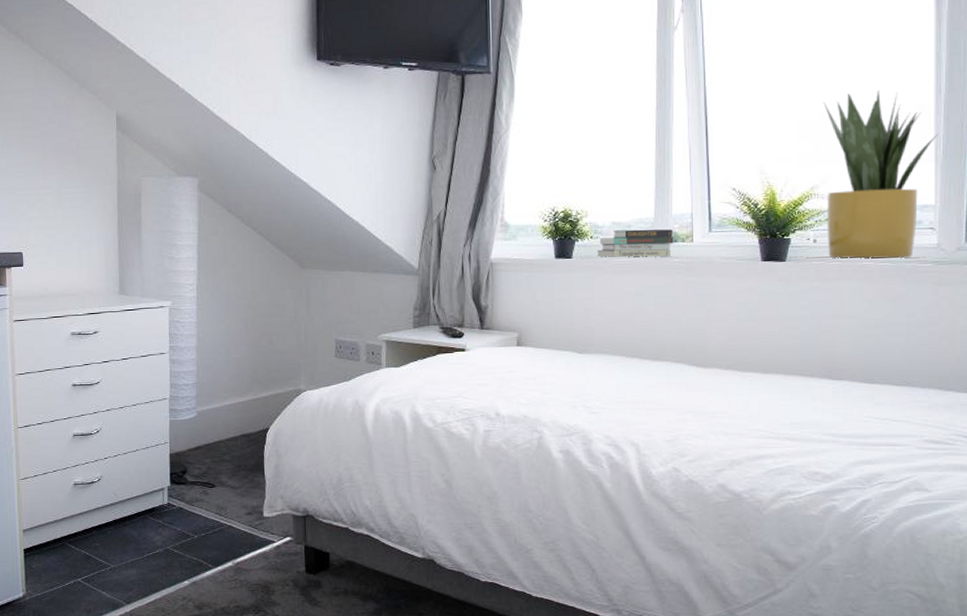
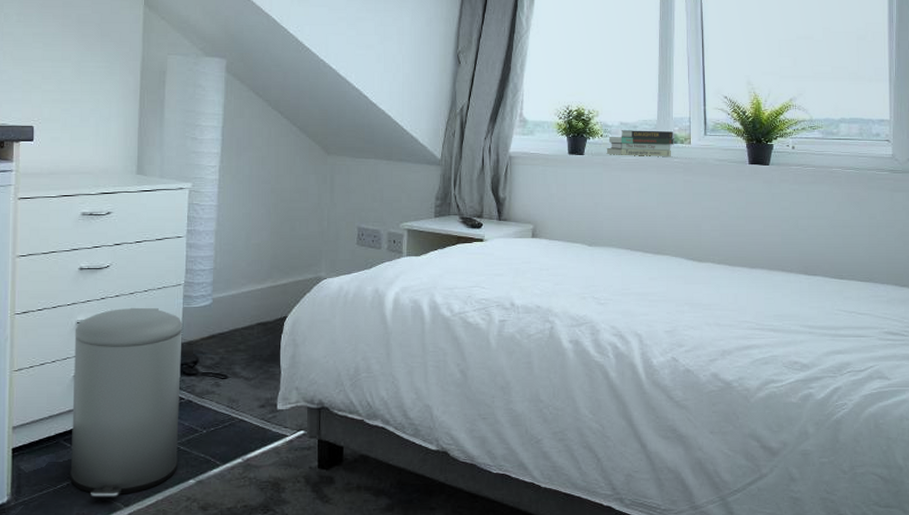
pedal bin: none [72,420,173,596] -> present [70,307,183,498]
planter: present [823,89,938,259] -> none [799,16,891,166]

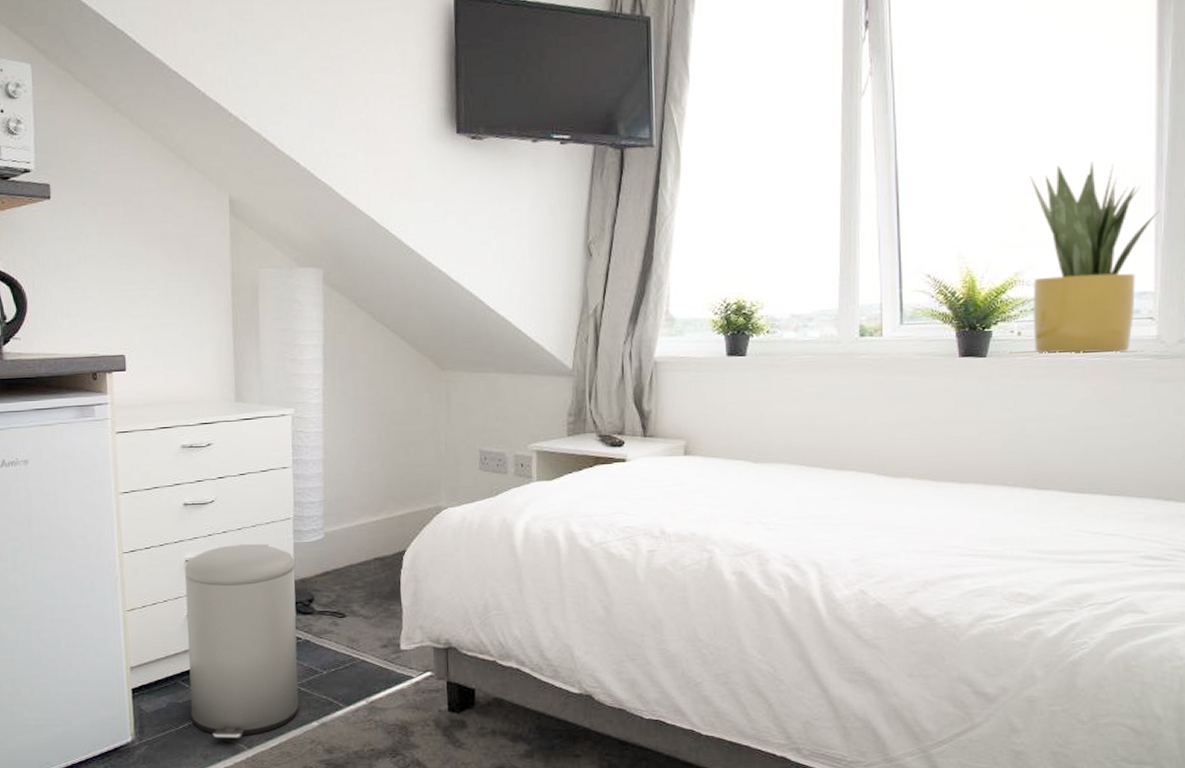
books: present [606,130,674,156] -> none [774,322,861,355]
planter: none [799,16,891,166] -> present [1029,161,1159,353]

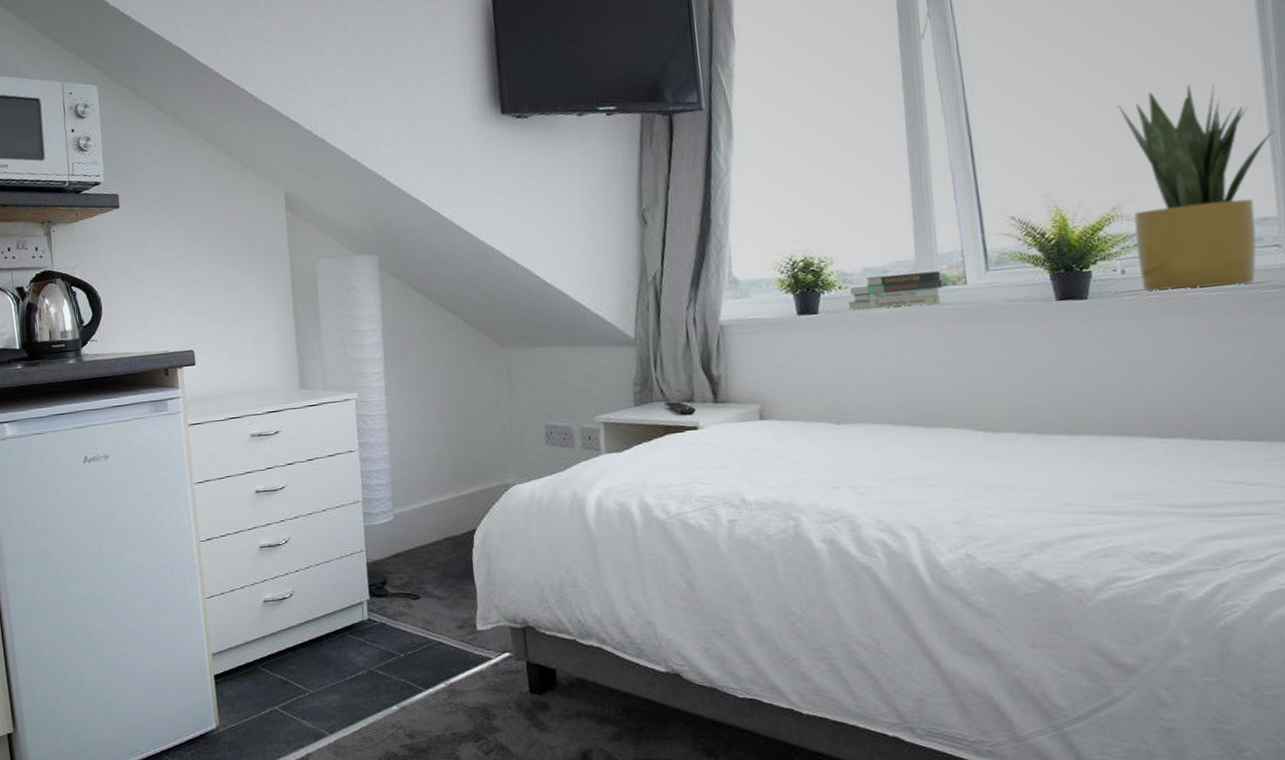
pedal bin: present [184,543,299,740] -> none [258,528,379,725]
books: none [774,322,861,355] -> present [847,271,943,310]

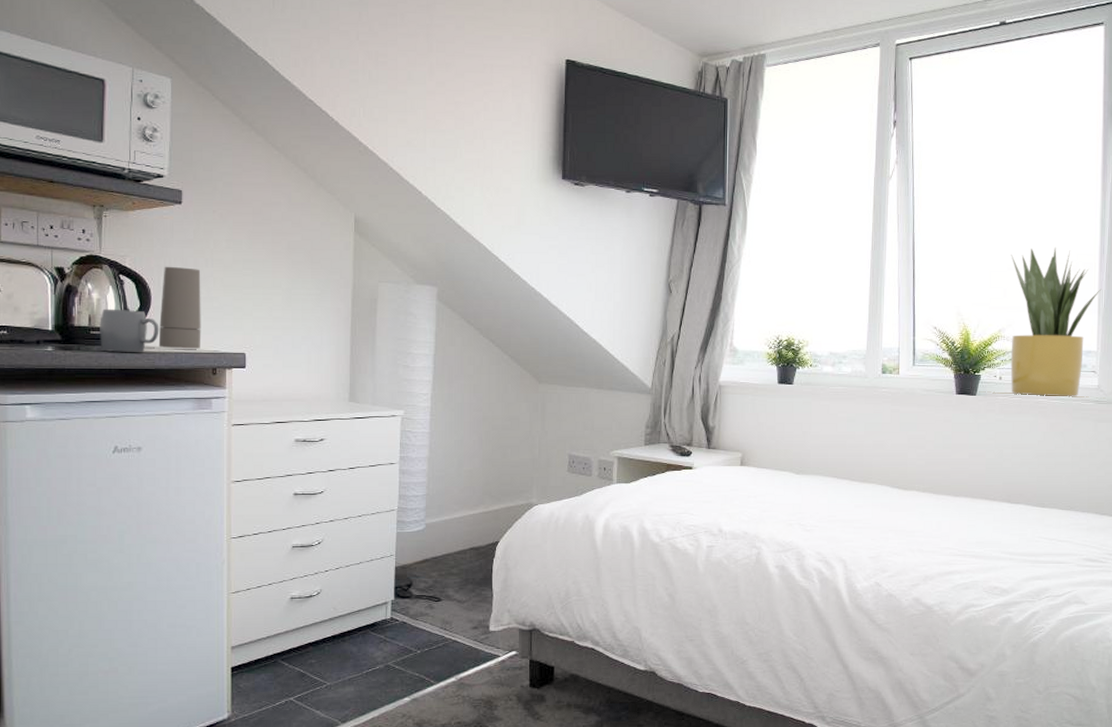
mug: none [59,319,113,364] -> present [100,308,159,353]
canister: none [110,270,151,354] -> present [158,266,201,349]
books: present [847,271,943,310] -> none [815,360,883,386]

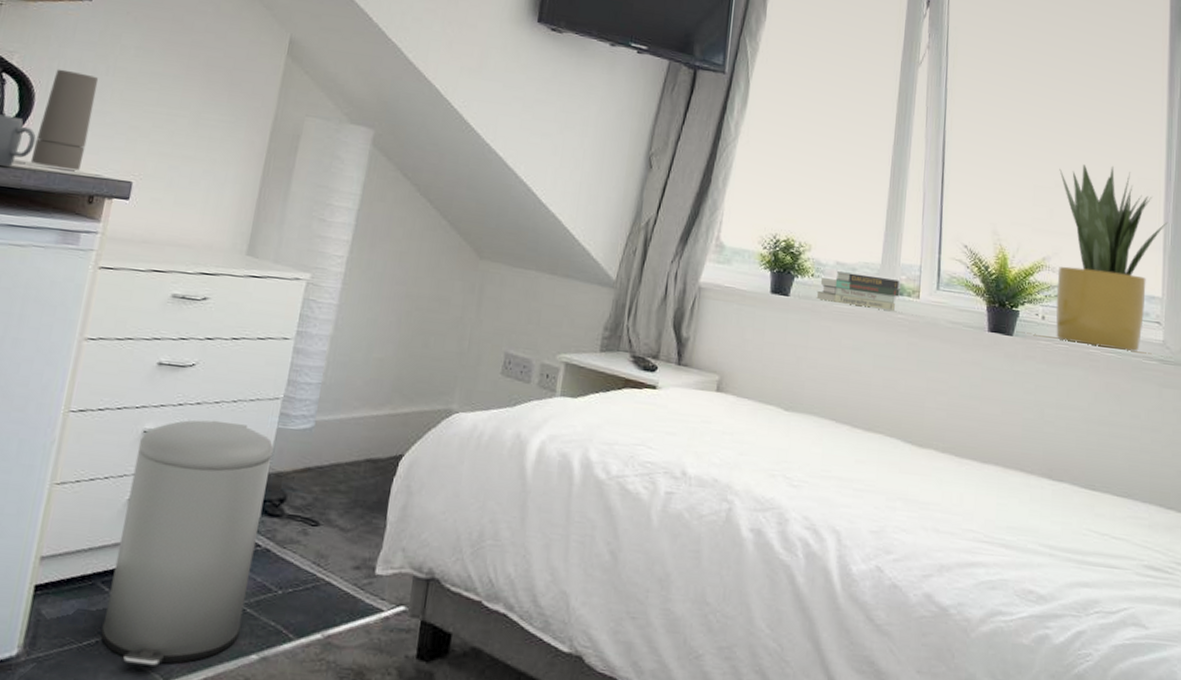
pedal bin: none [288,532,396,715] -> present [100,420,274,668]
books: none [815,360,883,386] -> present [816,271,900,311]

